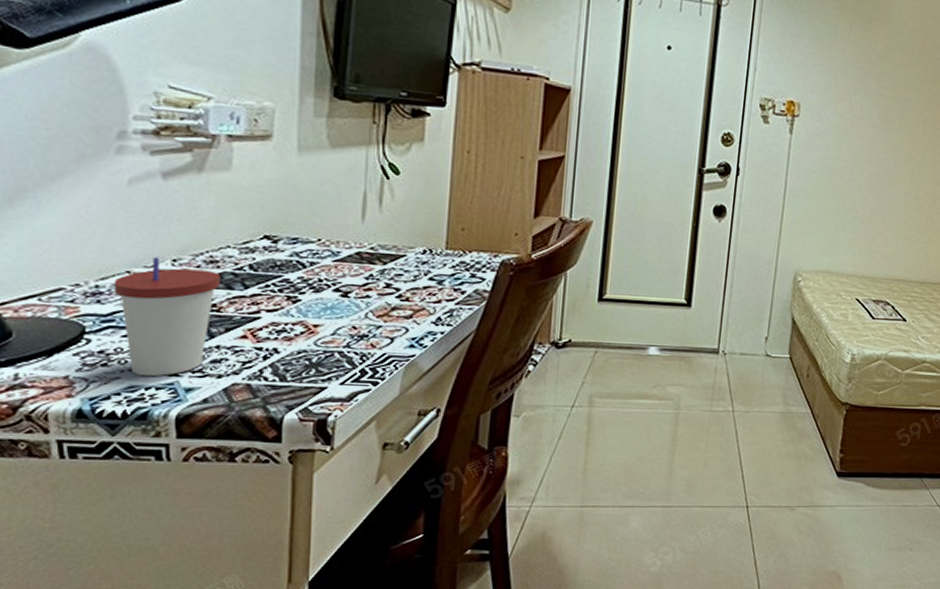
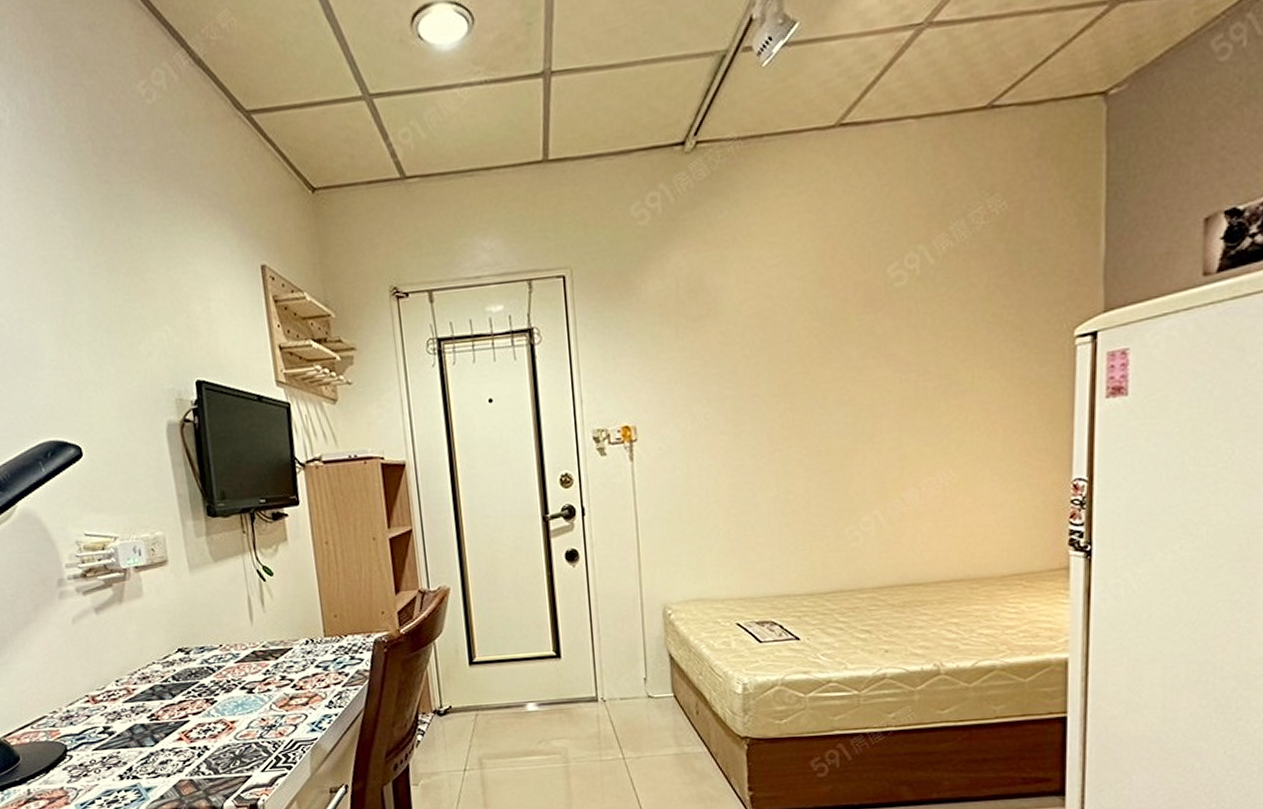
cup: present [114,257,221,377] -> none [78,680,154,782]

